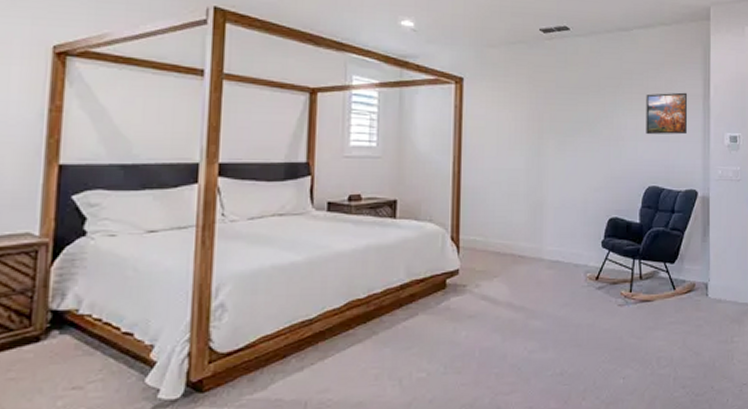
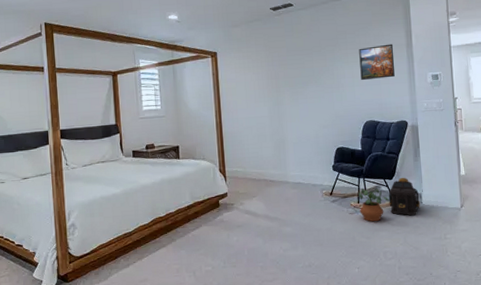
potted plant: none [631,272,669,318] -> present [358,188,390,222]
backpack: none [668,261,706,312] -> present [388,177,421,216]

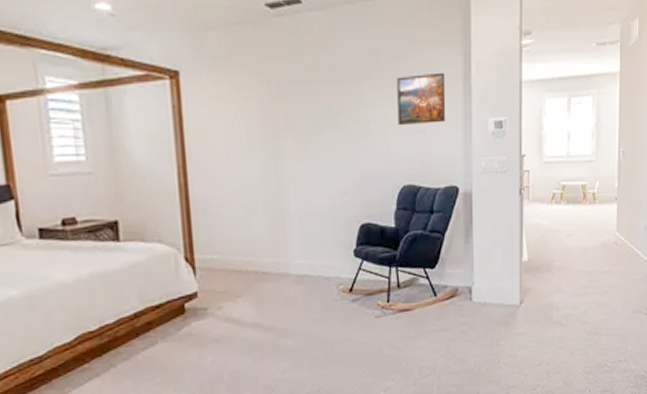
potted plant: present [358,188,390,222] -> none [389,280,430,328]
backpack: present [388,177,421,216] -> none [428,265,470,318]

